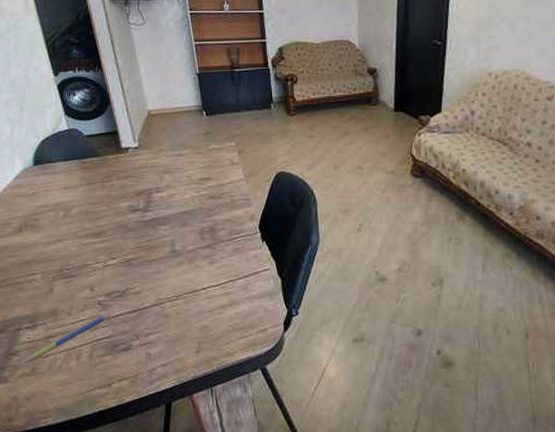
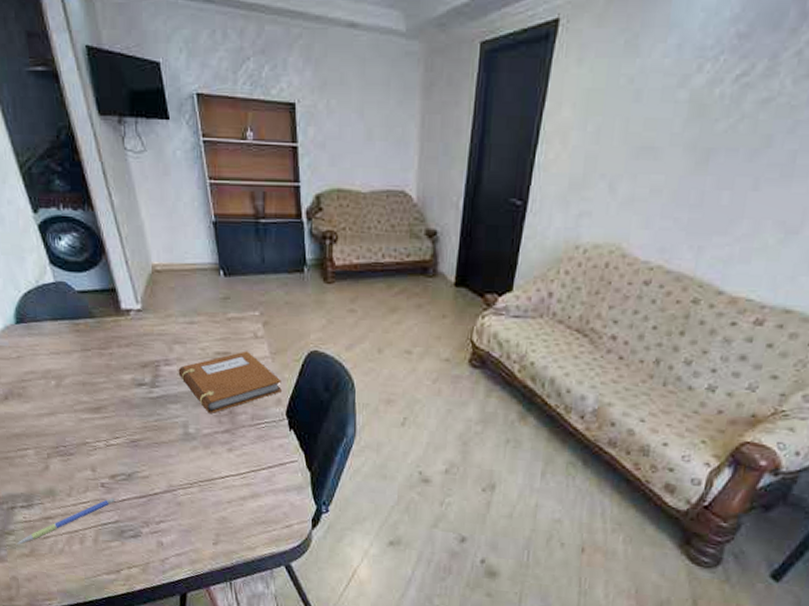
notebook: none [167,175,256,231] -> present [178,351,283,413]

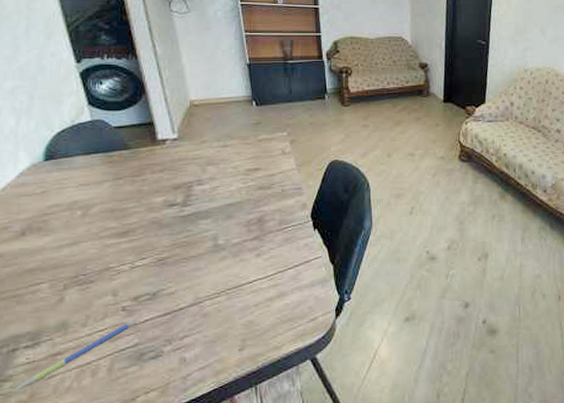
notebook: present [178,351,283,413] -> none [210,165,308,224]

